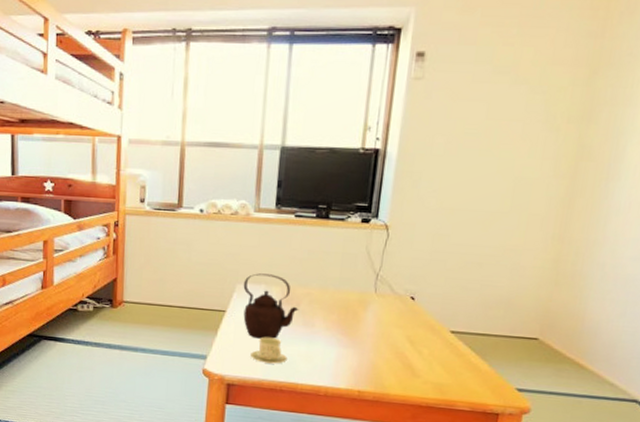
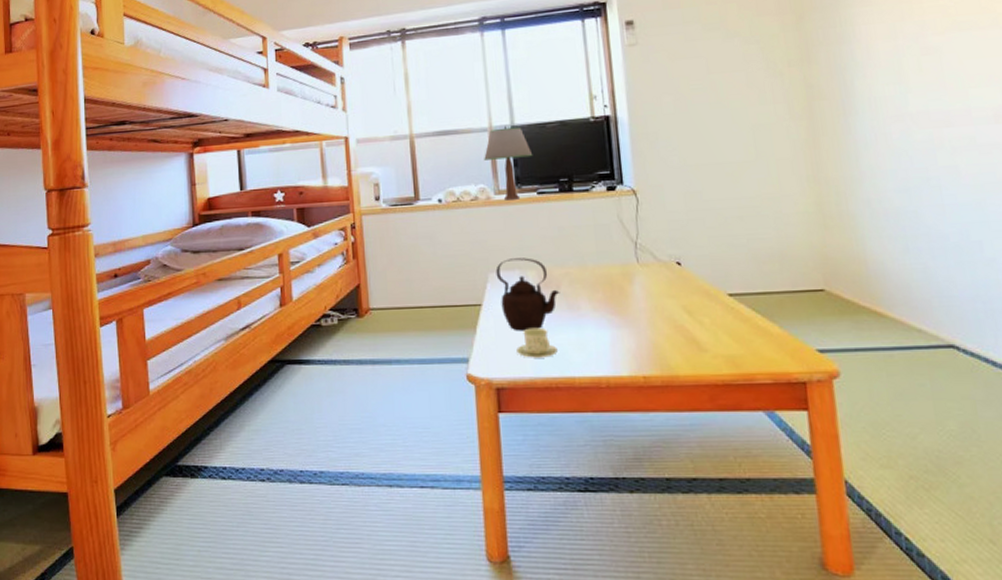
table lamp: none [250,146,298,220] -> present [484,126,533,200]

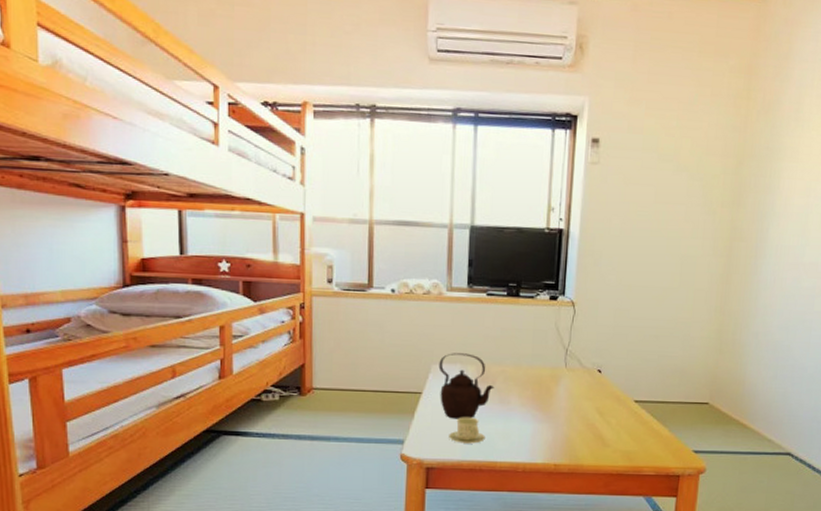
table lamp: present [484,126,533,200] -> none [441,225,488,298]

